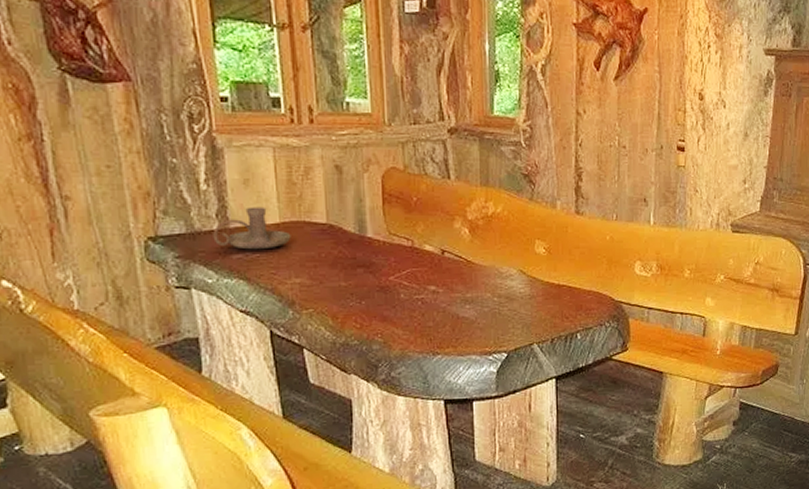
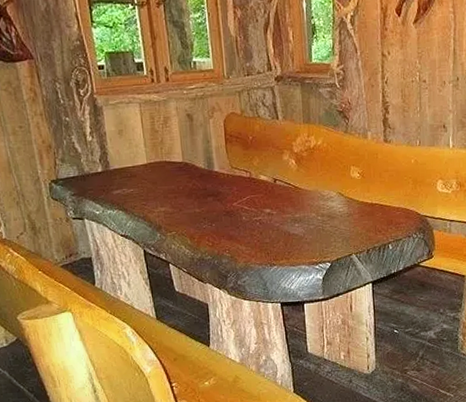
candle holder: present [213,207,291,250] -> none [98,151,156,187]

